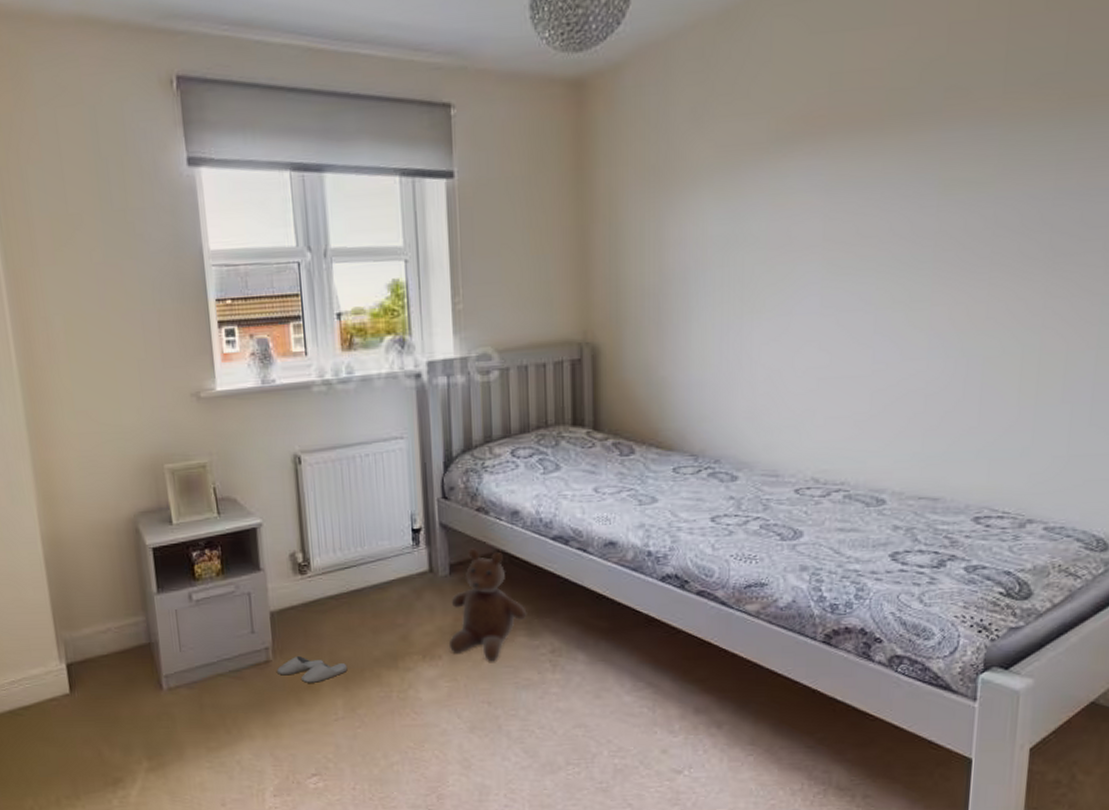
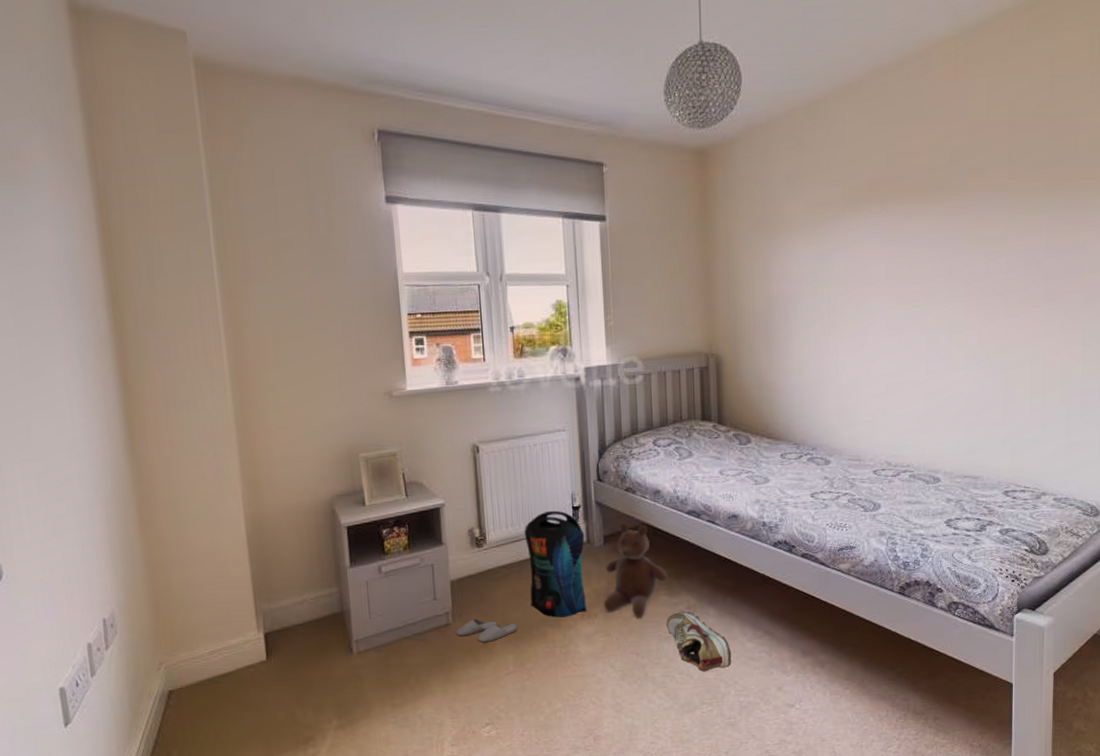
pouch: none [354,533,430,658] -> present [524,510,587,618]
athletic shoe: none [524,655,605,727] -> present [666,611,732,672]

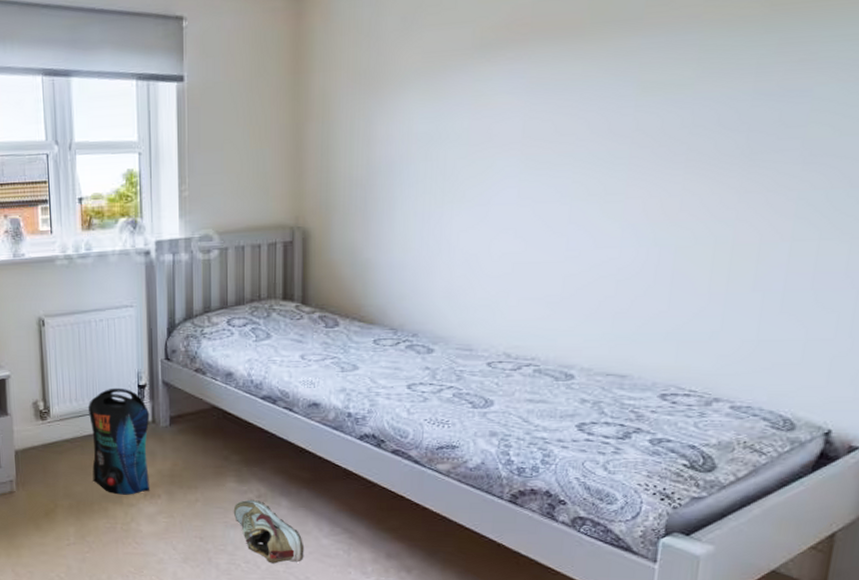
slippers: present [456,618,518,642] -> none [19,488,79,512]
teddy bear: present [603,522,668,617] -> none [167,403,237,502]

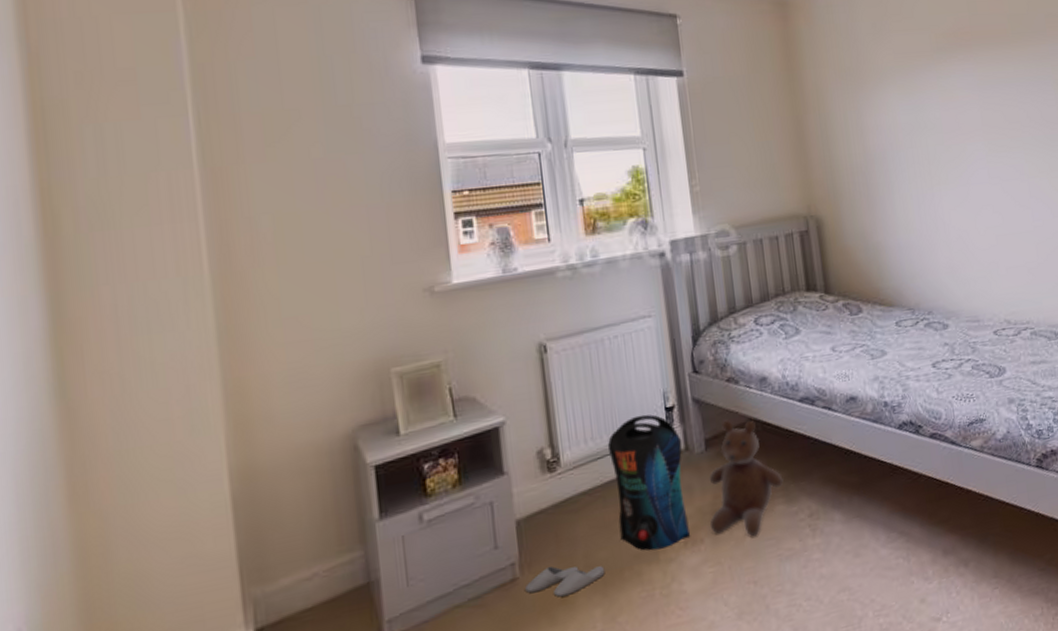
slippers: none [19,488,79,512] -> present [525,566,605,597]
teddy bear: none [167,403,237,502] -> present [709,419,784,536]
athletic shoe: present [233,499,305,564] -> none [785,520,866,594]

